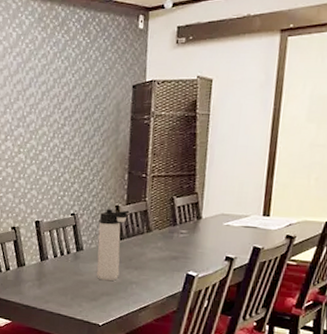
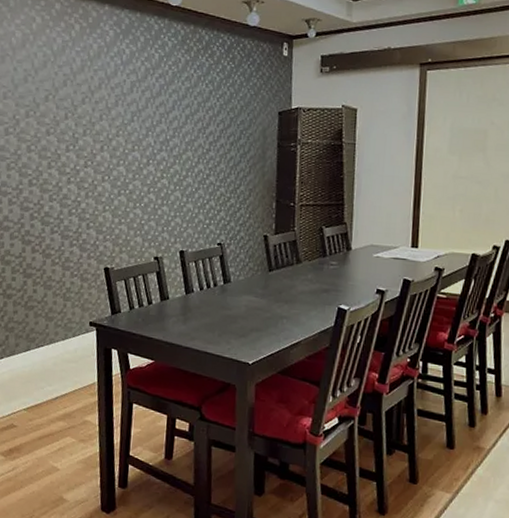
thermos bottle: present [96,209,130,281] -> none [245,238,278,316]

